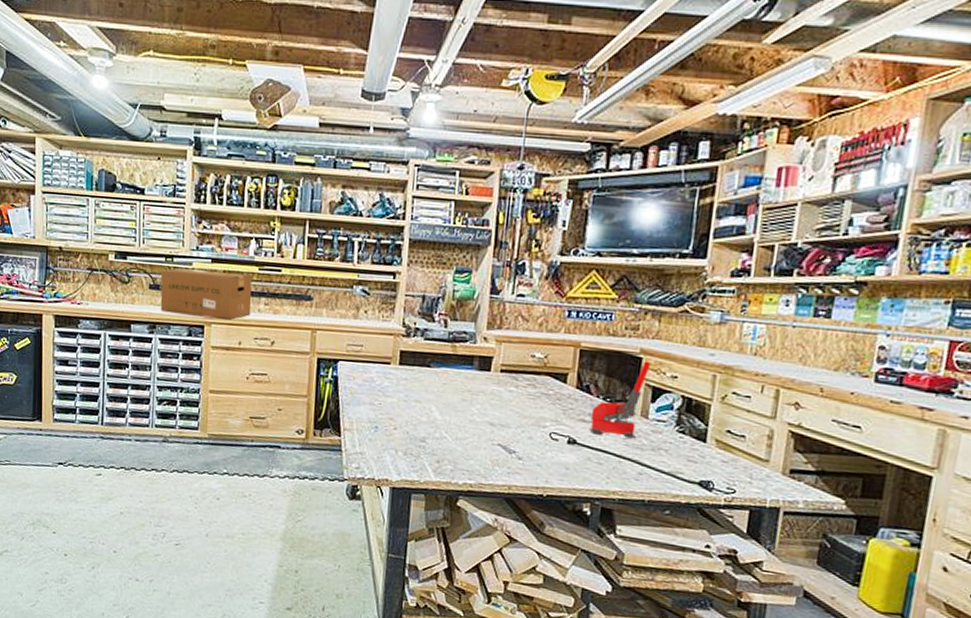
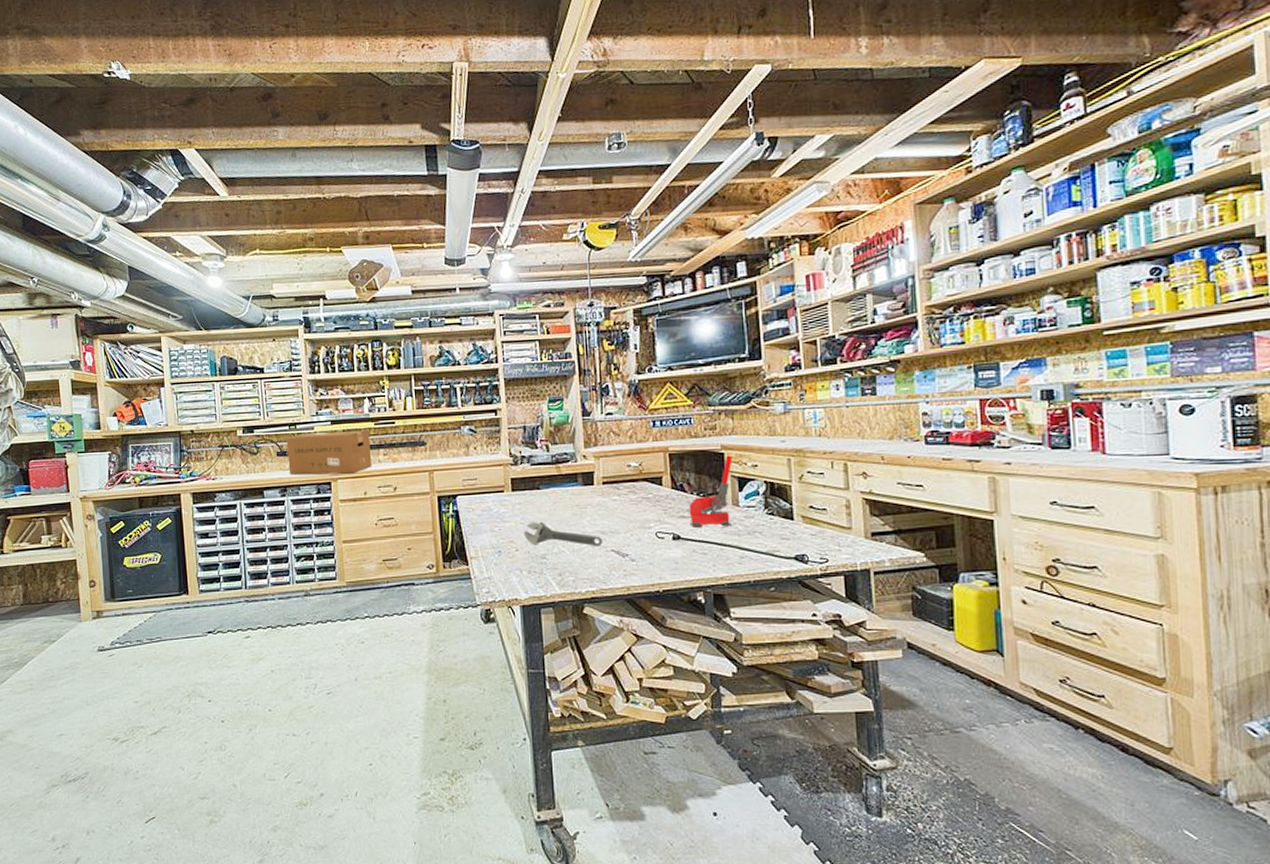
adjustable wrench: none [404,401,490,439] -> present [523,521,603,547]

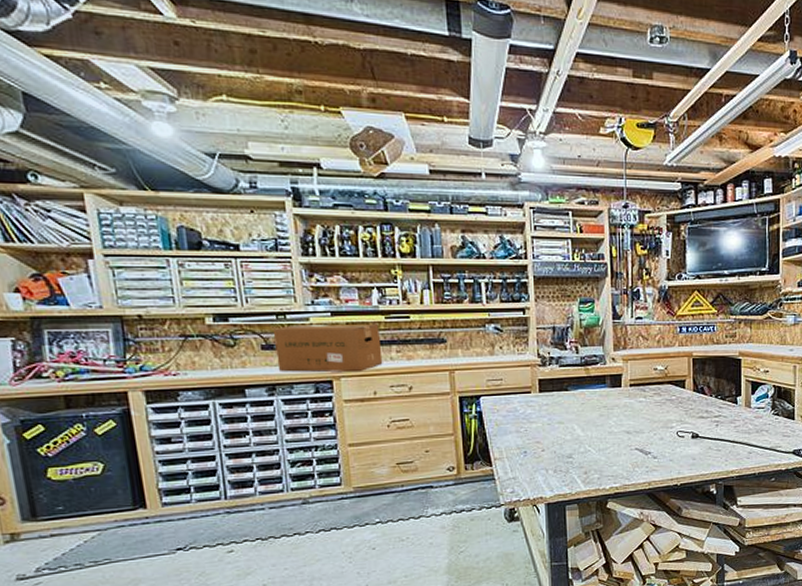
adjustable wrench: present [523,521,603,547] -> none [549,422,628,446]
clamp: present [688,455,733,528] -> none [707,361,748,427]

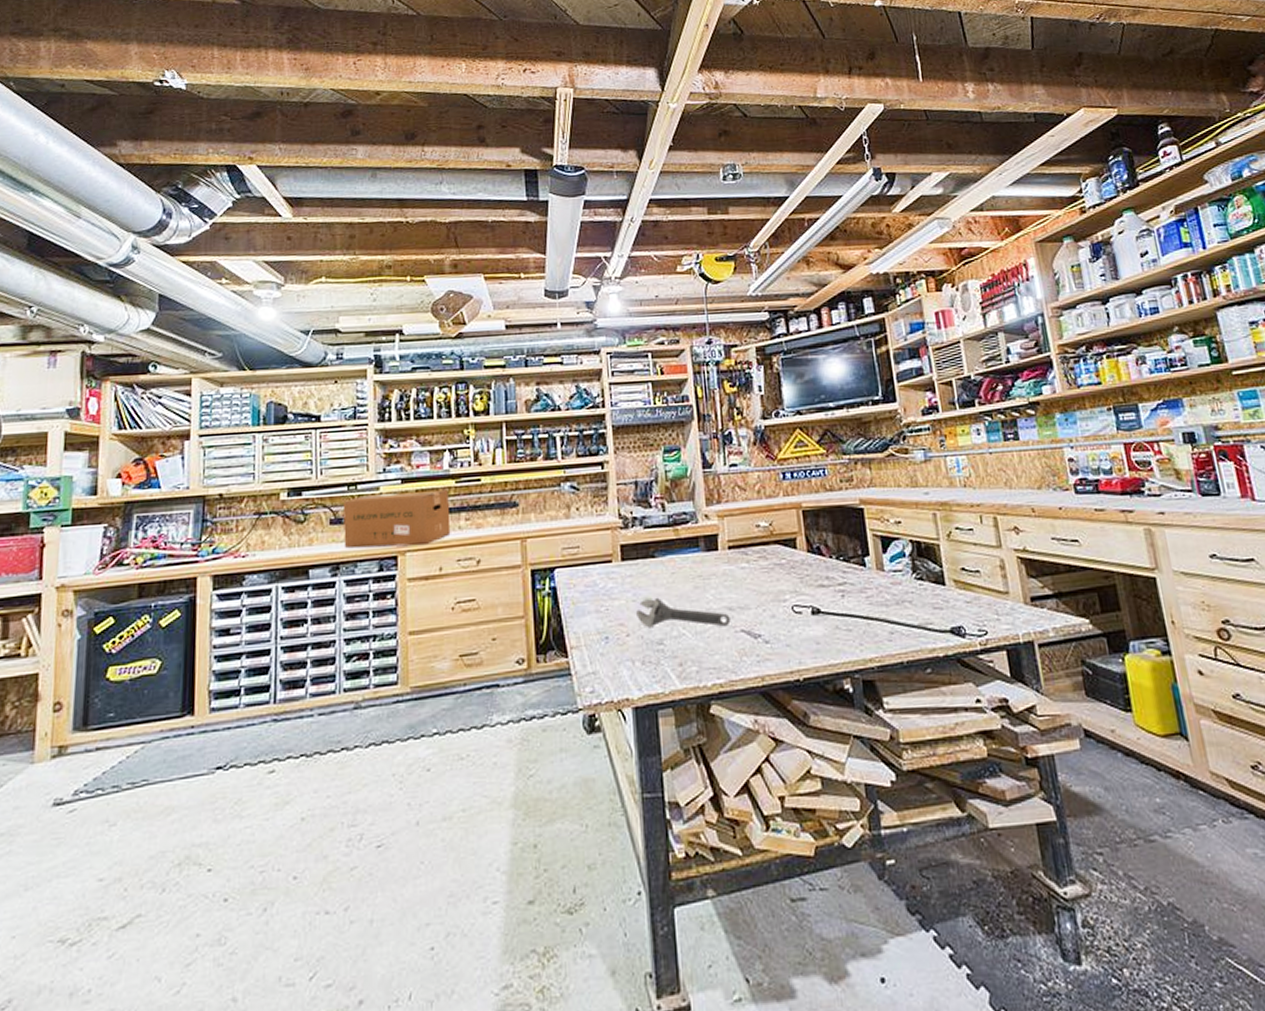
adjustable wrench: none [549,422,628,446] -> present [635,597,731,627]

